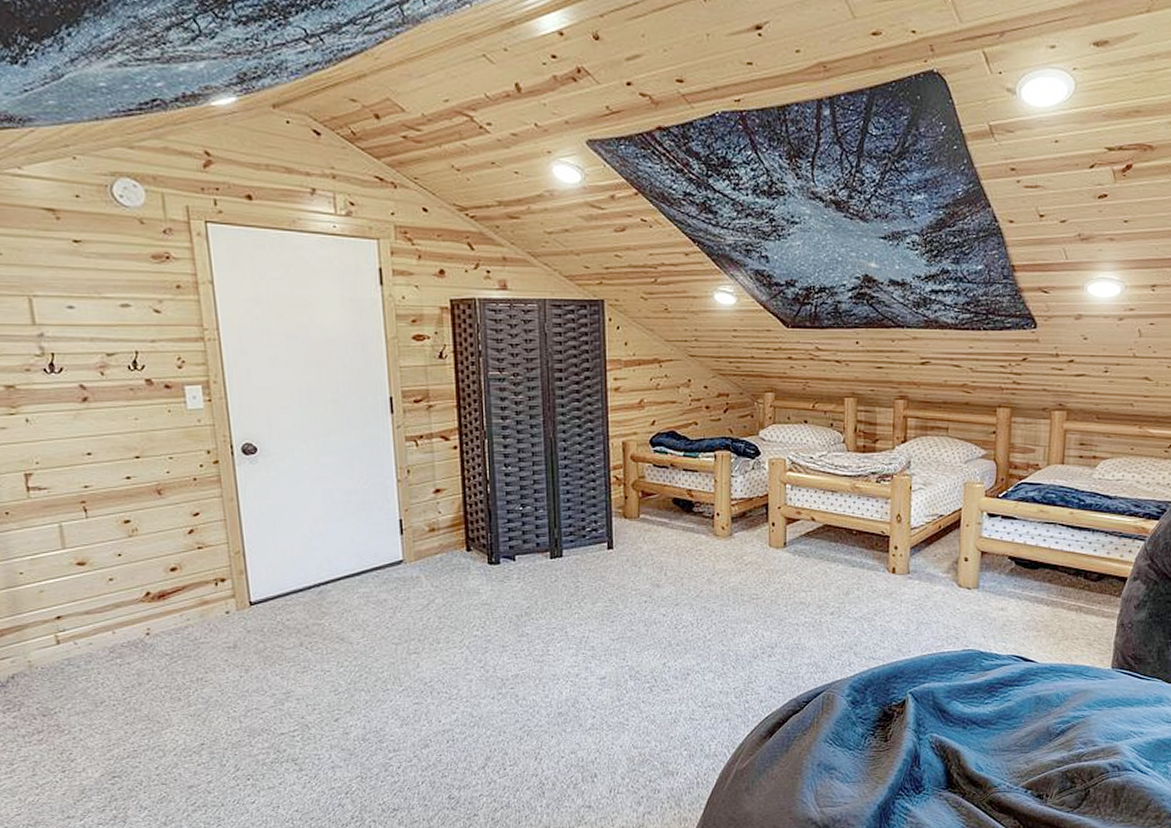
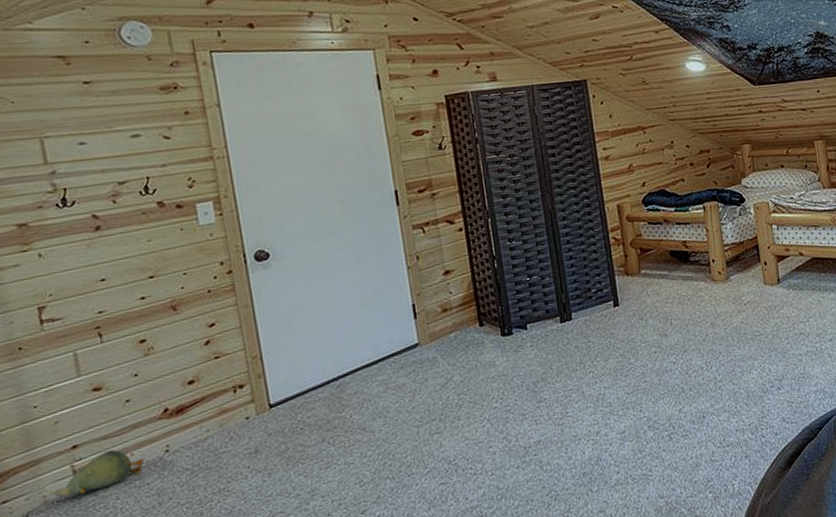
plush toy: none [30,626,126,665] -> present [45,450,145,498]

